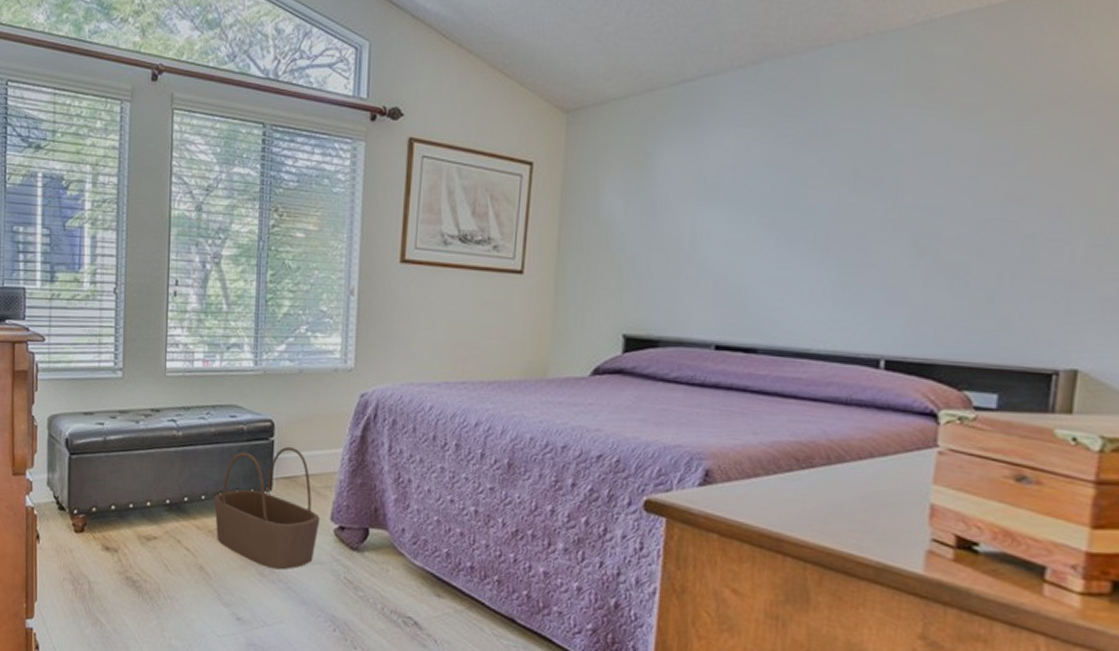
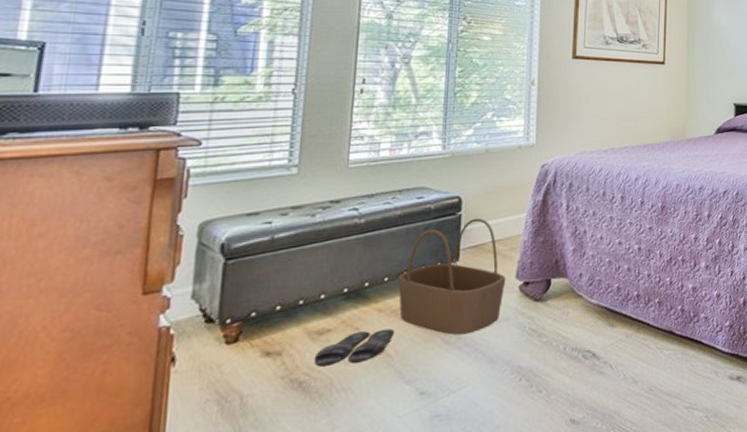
slippers: none [144,544,212,575] -> present [314,328,395,367]

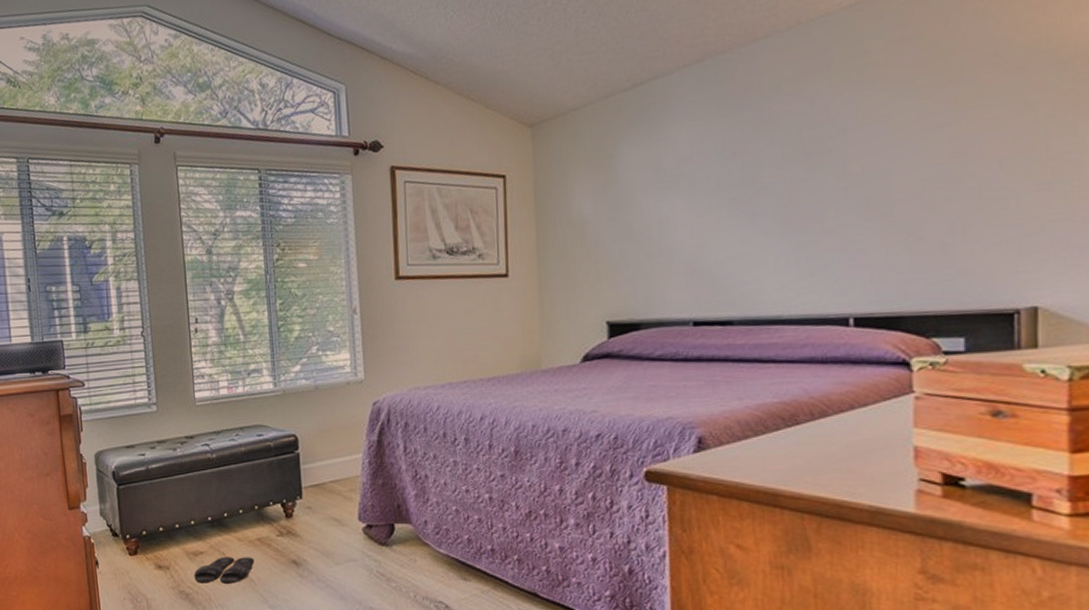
basket: present [398,218,506,335] -> none [251,457,349,570]

